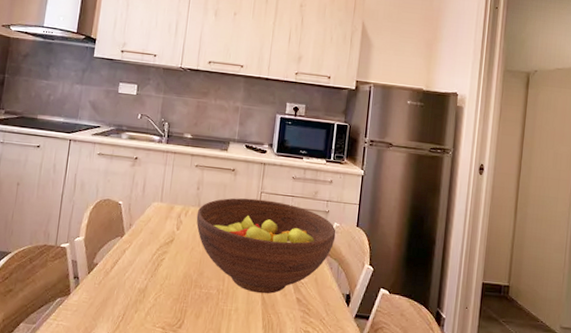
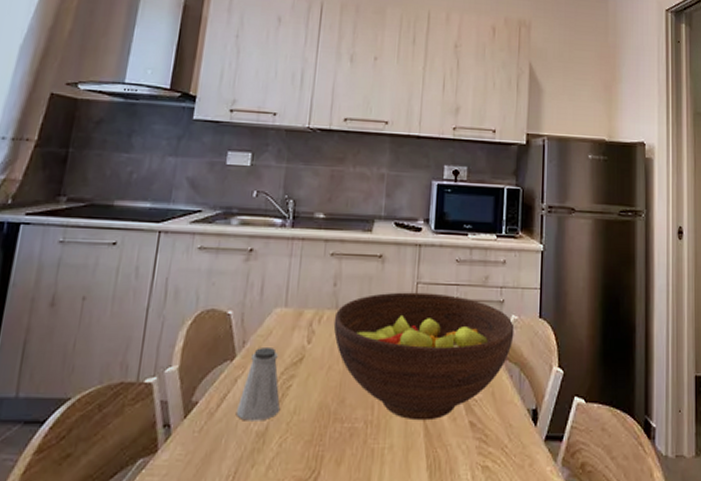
saltshaker: none [124,230,156,282] -> present [235,348,280,421]

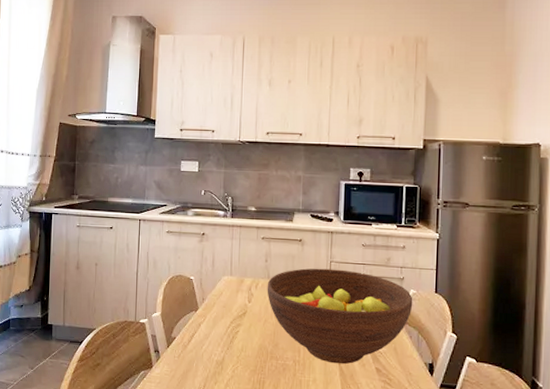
saltshaker: present [235,348,280,421] -> none [201,304,231,354]

